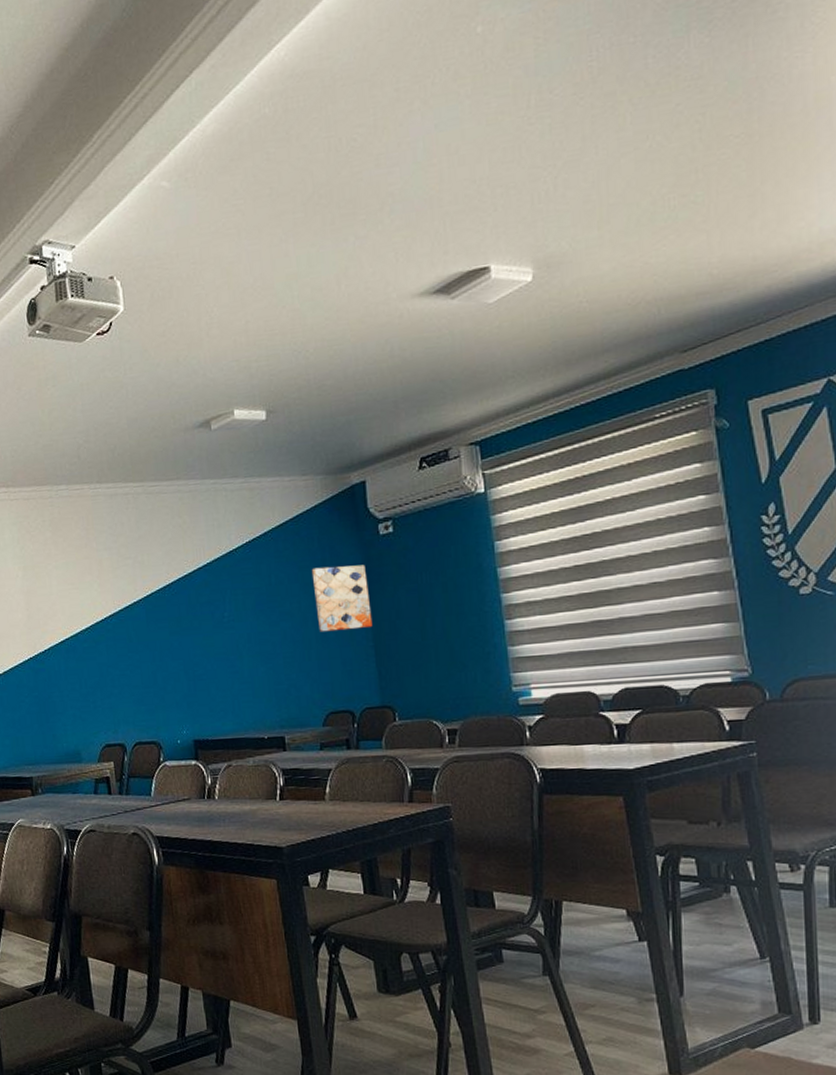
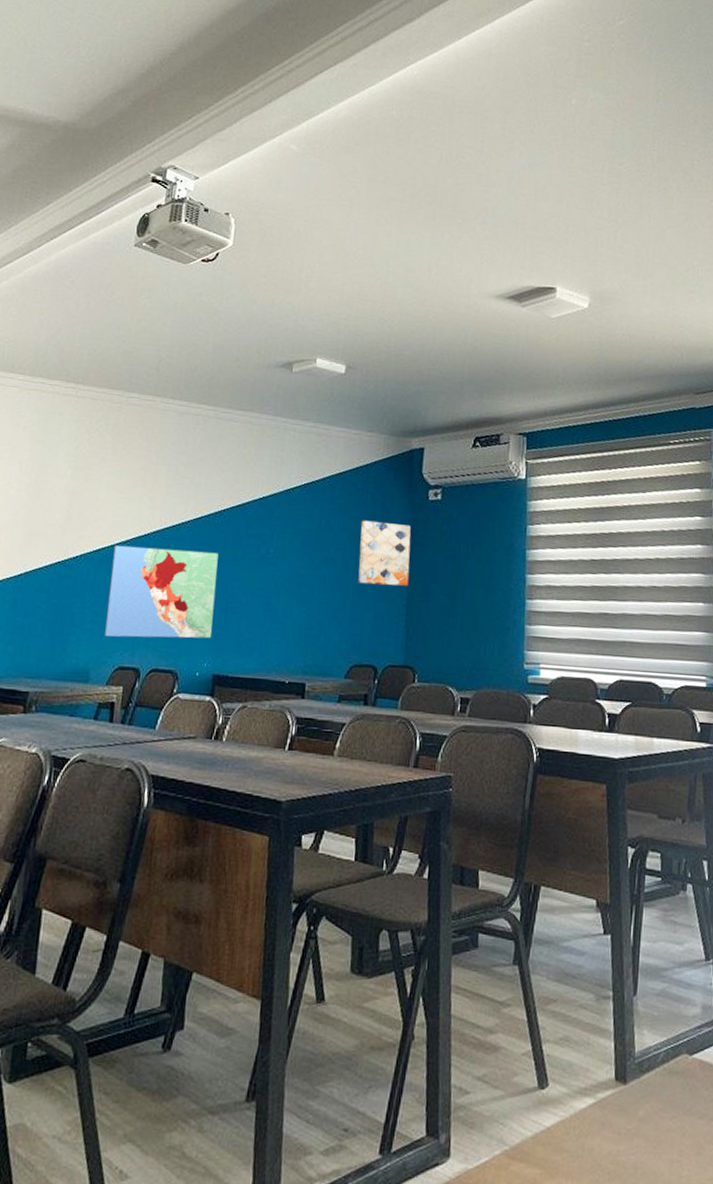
map: none [77,625,184,720] -> present [105,545,219,639]

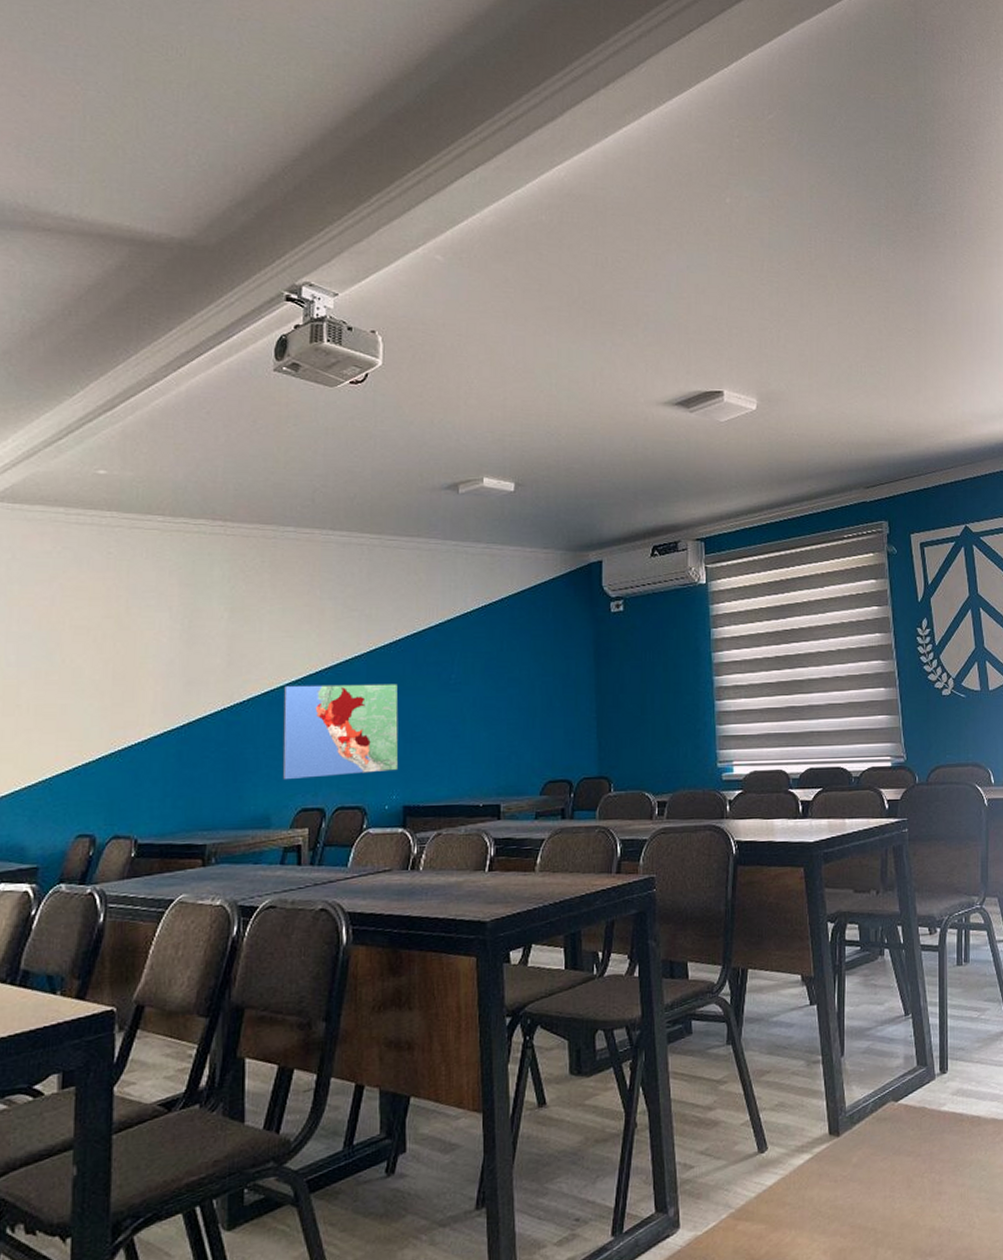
wall art: present [358,520,411,586] -> none [543,637,597,701]

